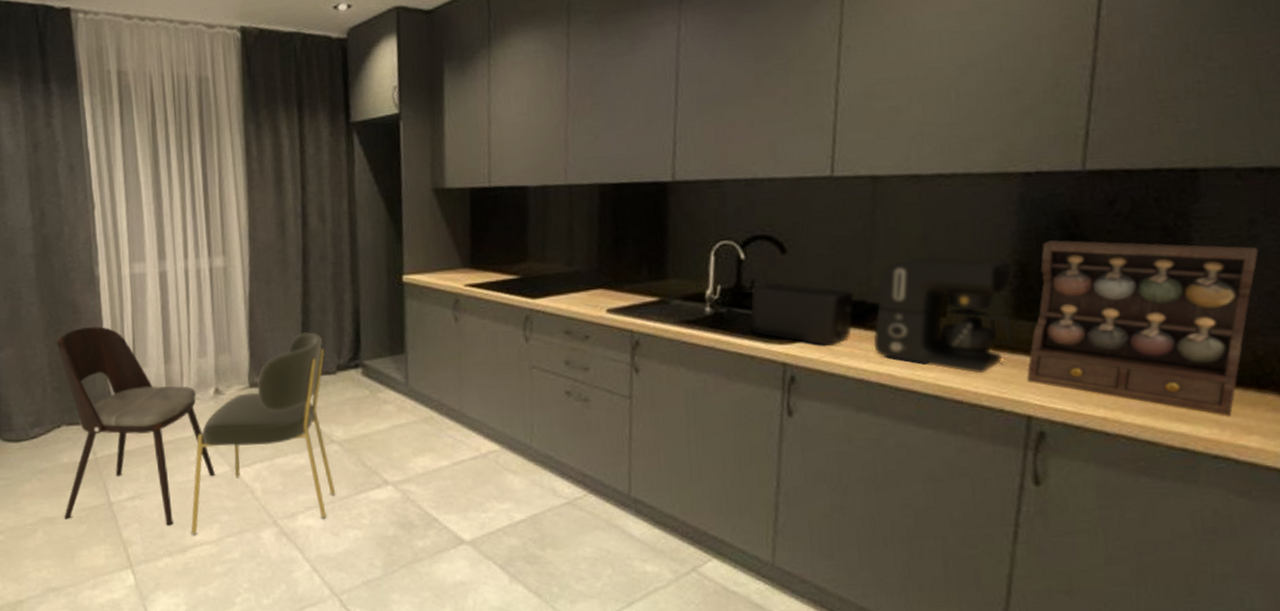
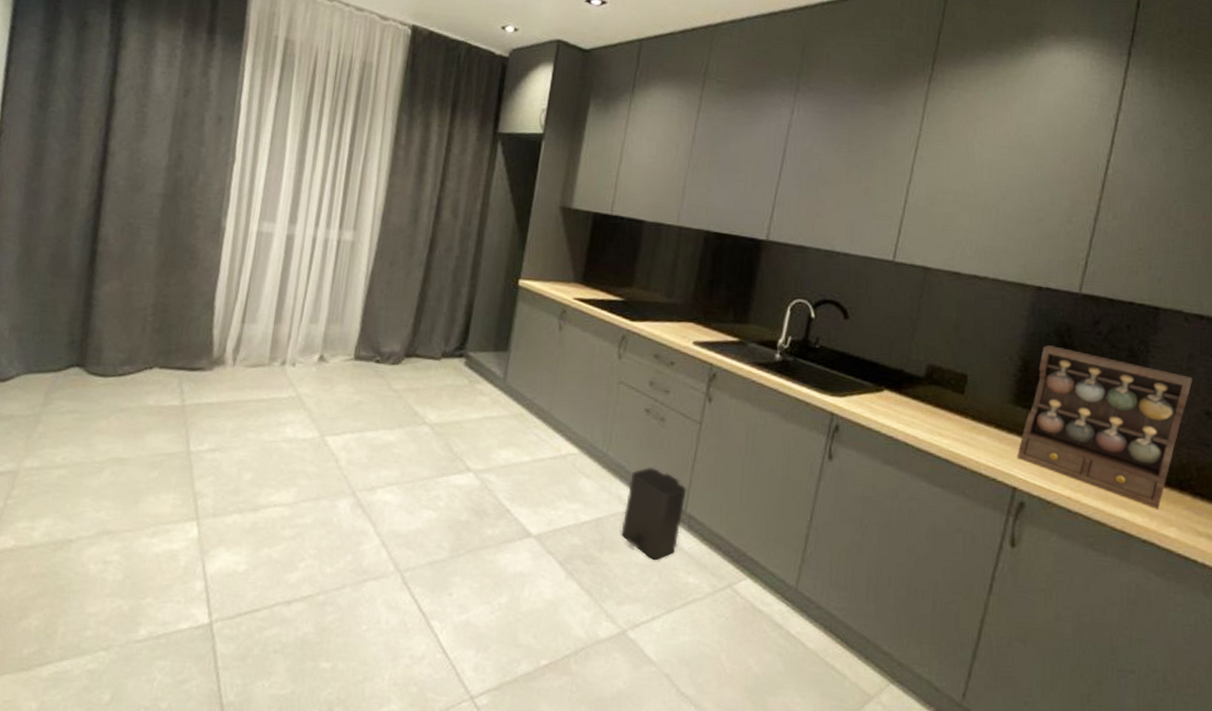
dining chair: present [57,326,215,525] -> none [137,274,304,482]
dining chair: present [191,332,335,535] -> none [267,316,434,496]
pedal bin: none [560,452,628,553] -> present [621,466,687,561]
toaster: present [749,283,855,347] -> none [809,342,896,405]
coffee maker: present [872,256,1012,374] -> none [905,340,1018,447]

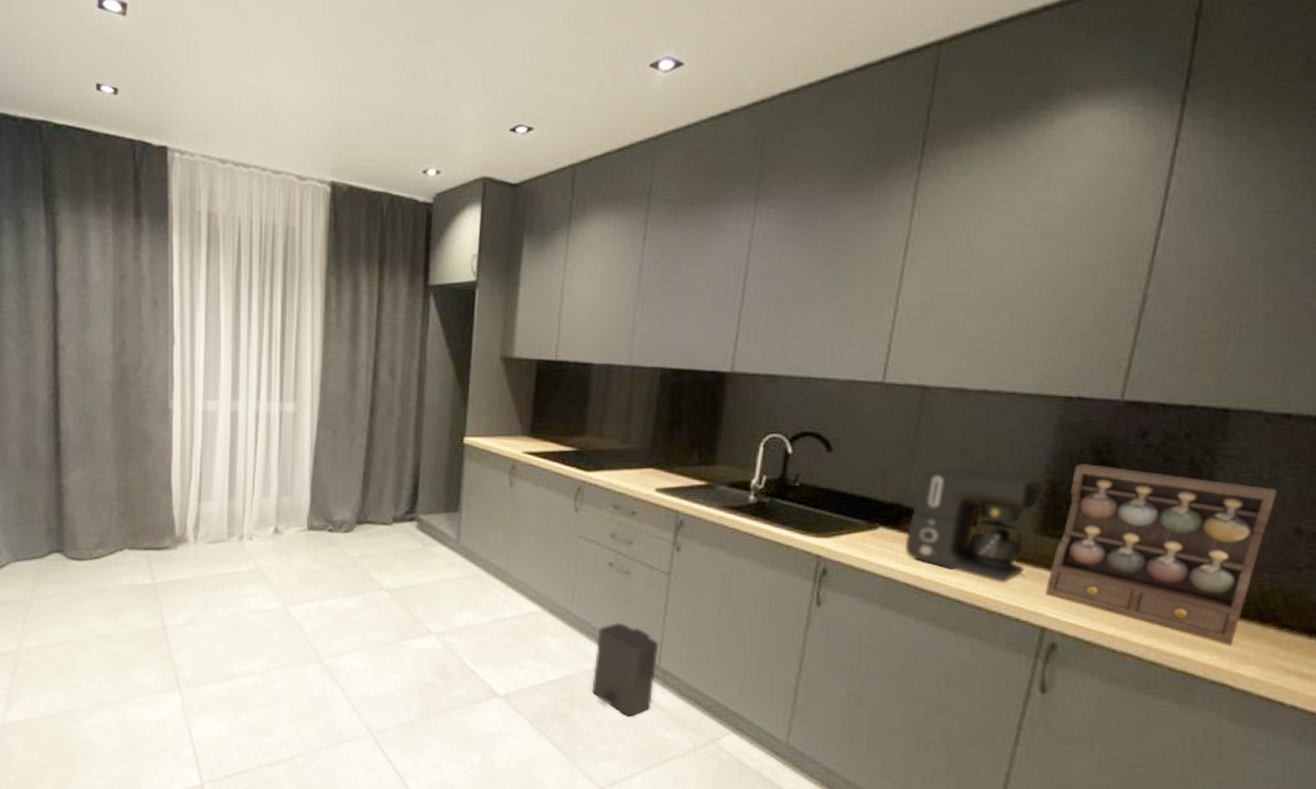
coffee maker: none [905,340,1018,447] -> present [904,467,1044,583]

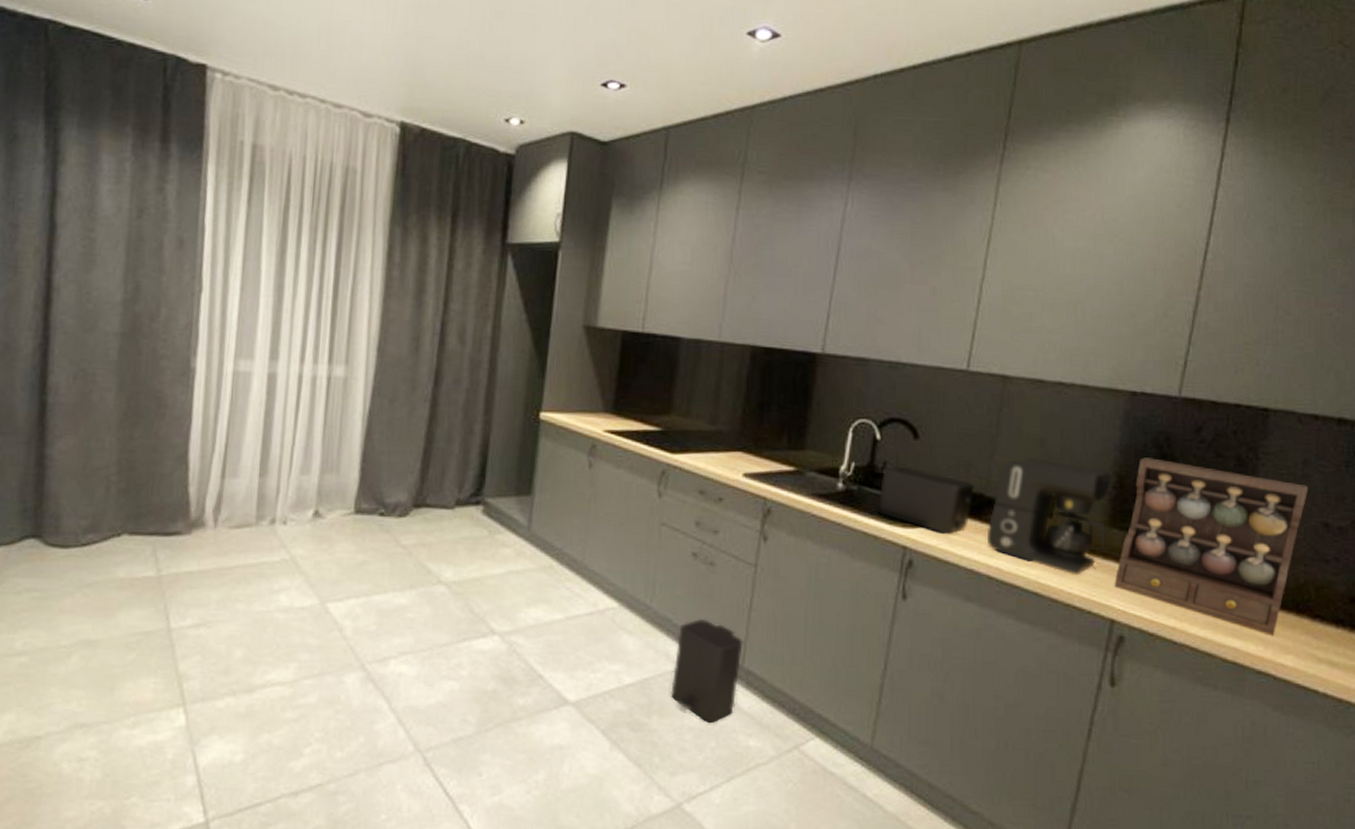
toaster: none [789,478,891,544] -> present [877,466,974,535]

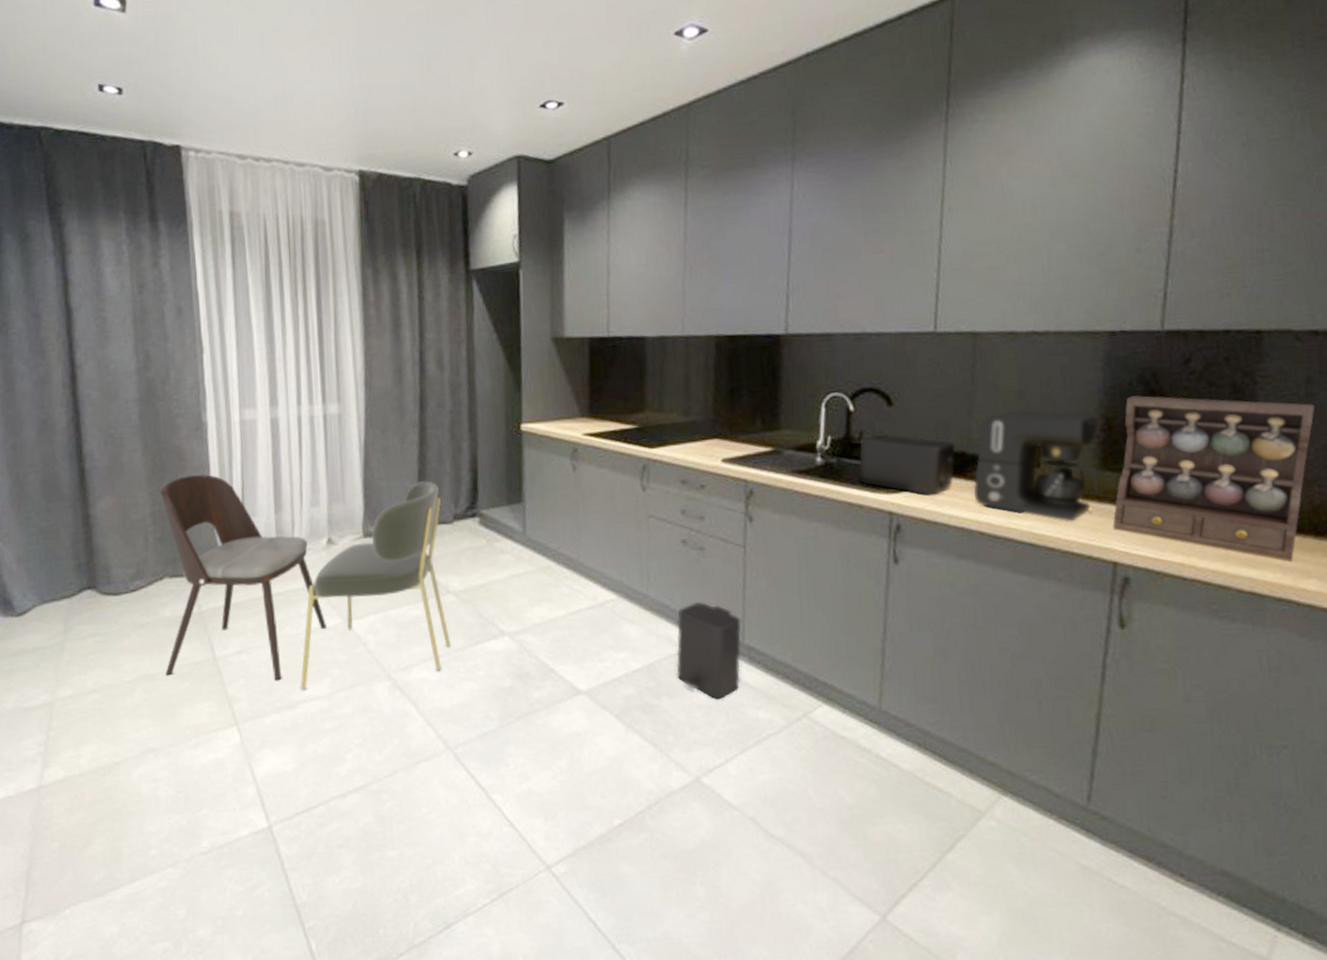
dining chair: none [109,424,301,660] -> present [161,474,326,680]
dining chair: none [263,460,446,674] -> present [301,481,450,690]

